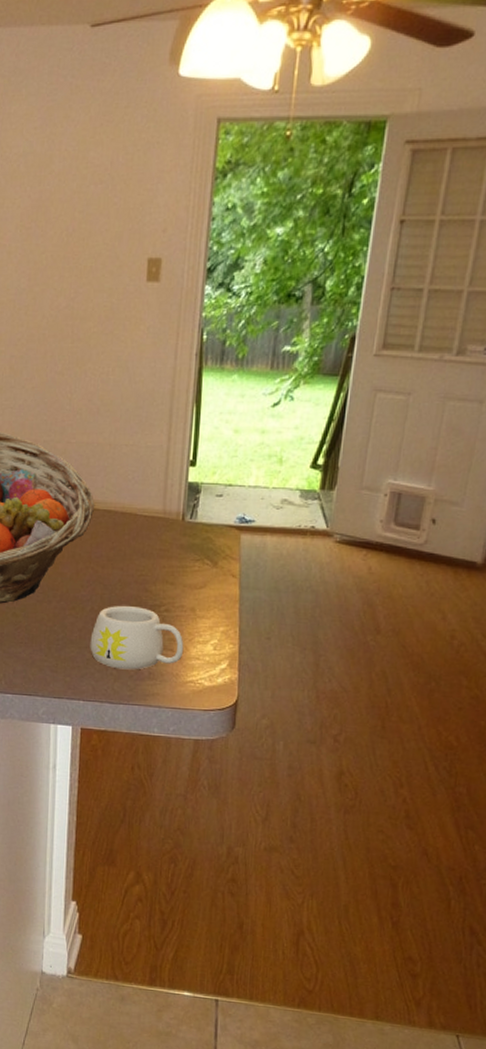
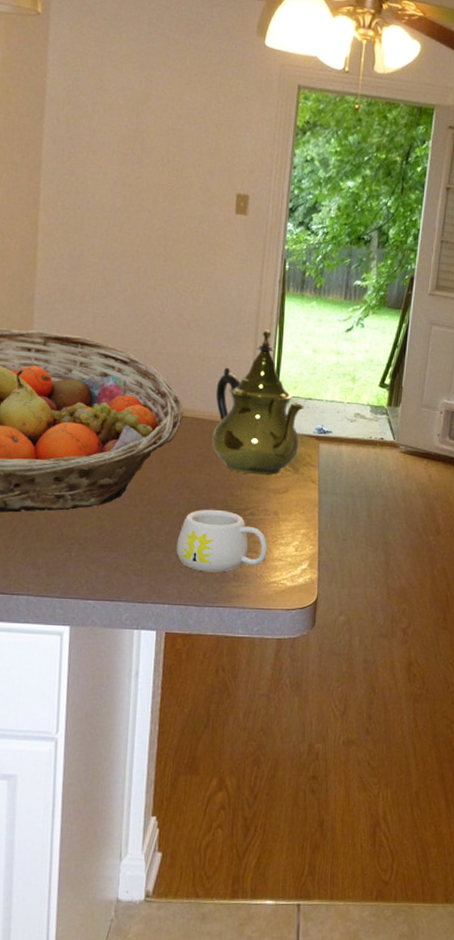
teapot: none [125,410,224,570] -> present [212,330,304,476]

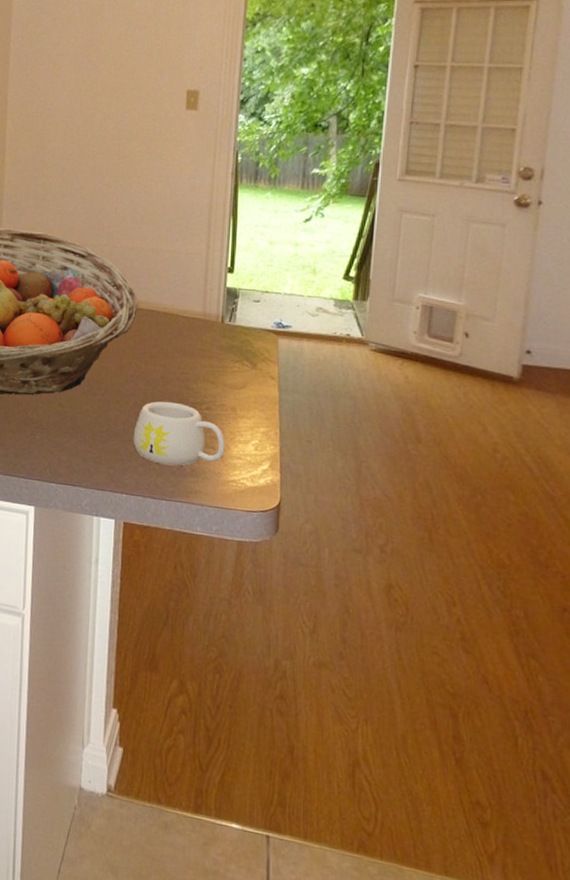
teapot: present [212,330,304,476] -> none [167,222,261,370]

